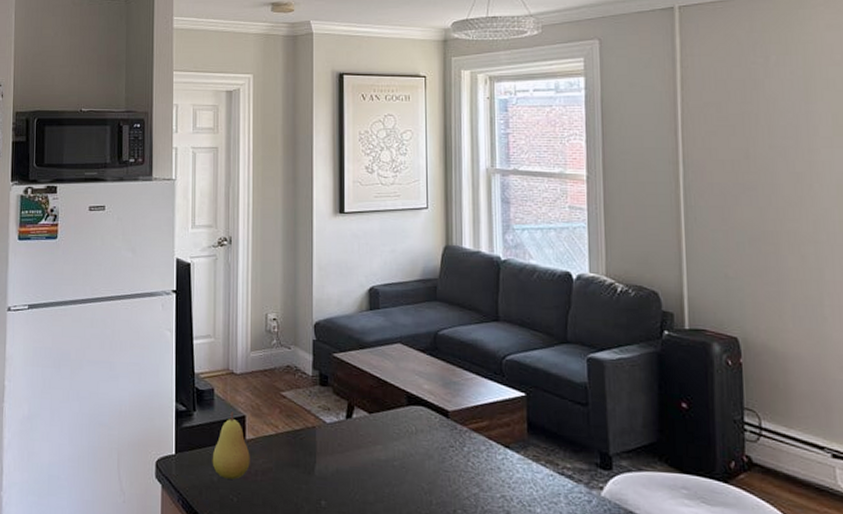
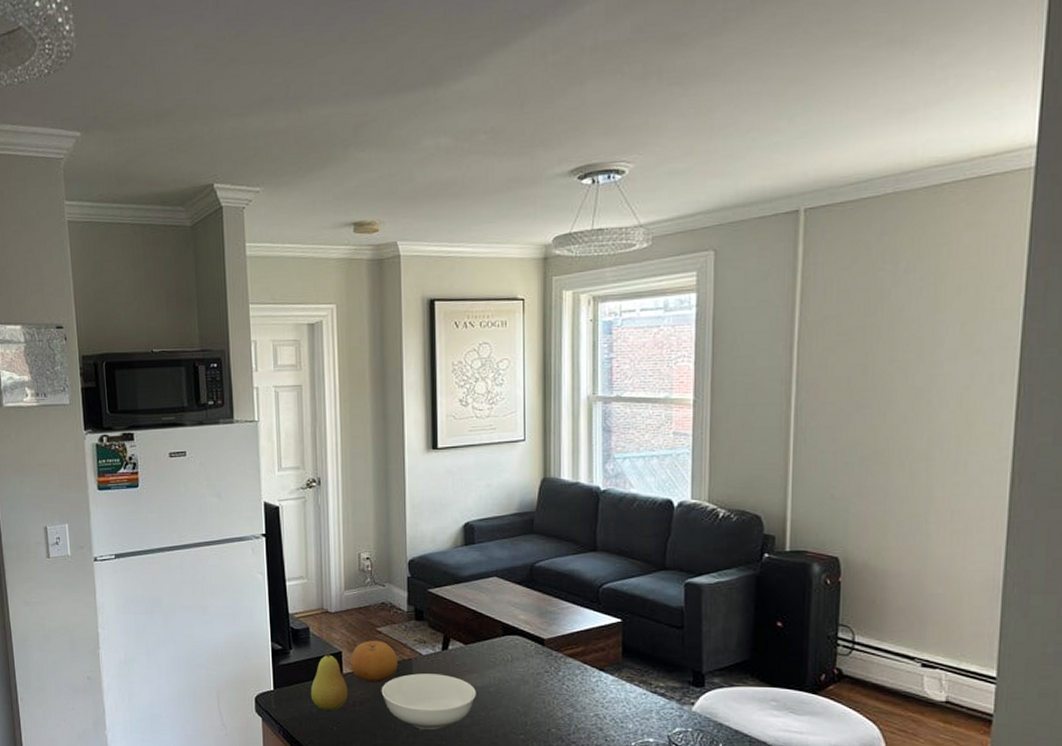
fruit: none [254,405,301,451] -> present [351,641,398,683]
bowl: none [283,442,380,506] -> present [381,673,476,730]

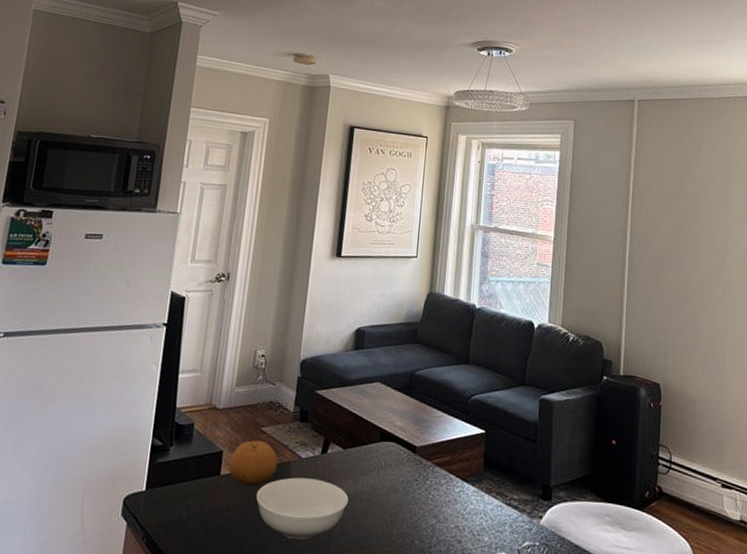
fruit: present [310,648,348,710] -> none [183,446,223,516]

